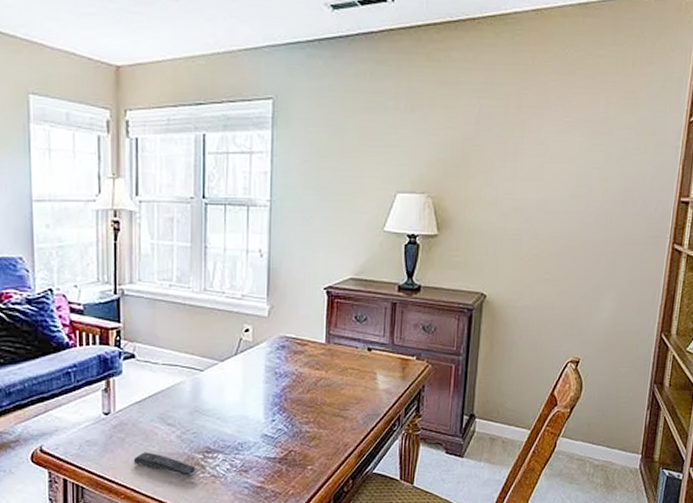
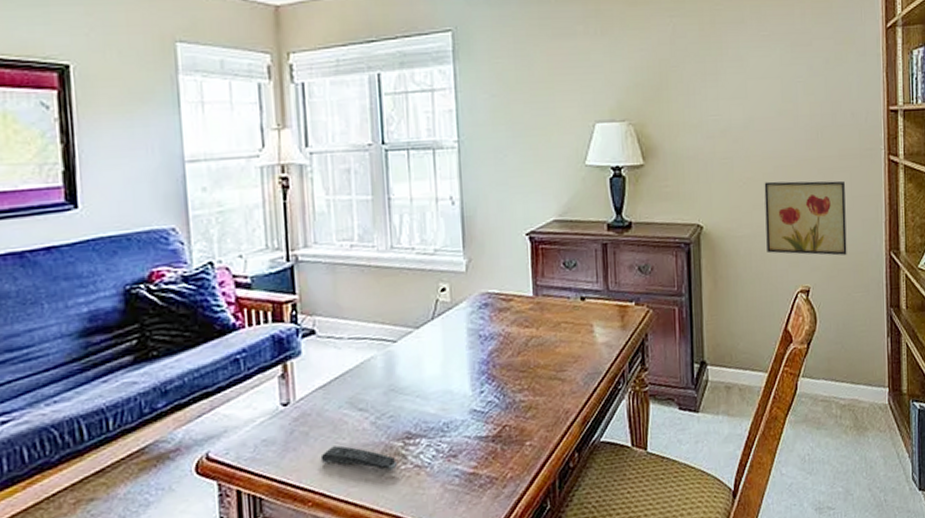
wall art: none [544,259,627,333] -> present [764,180,847,256]

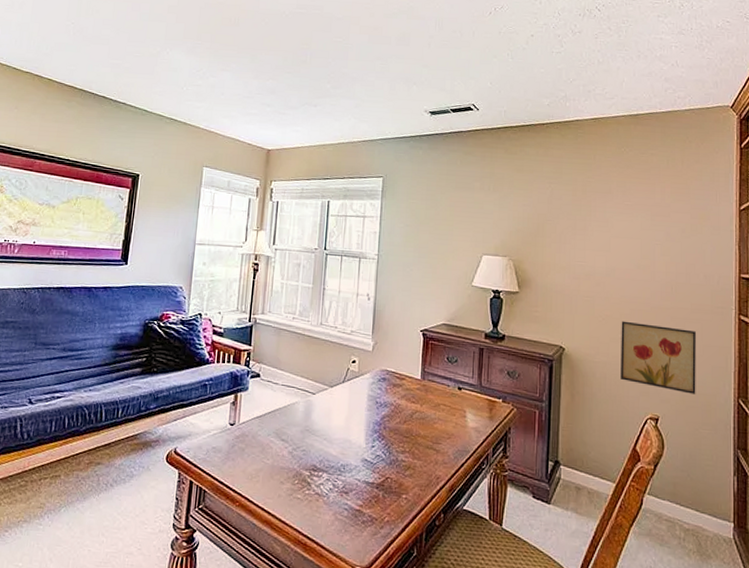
remote control: present [320,445,397,471] -> none [250,463,303,492]

